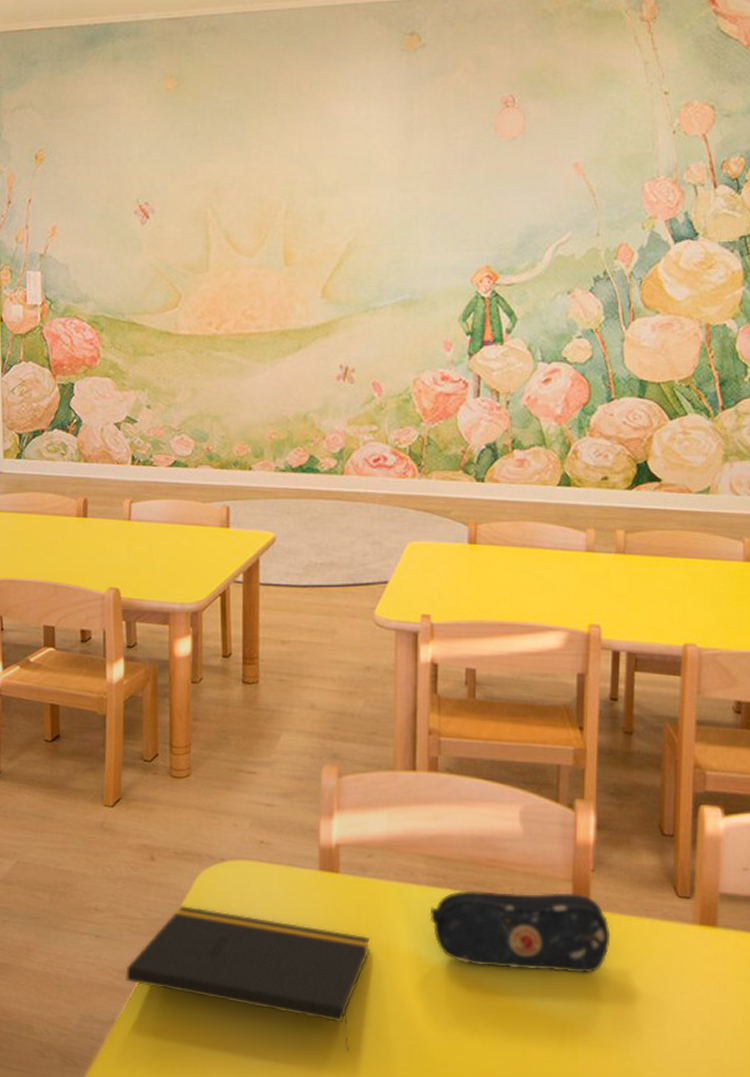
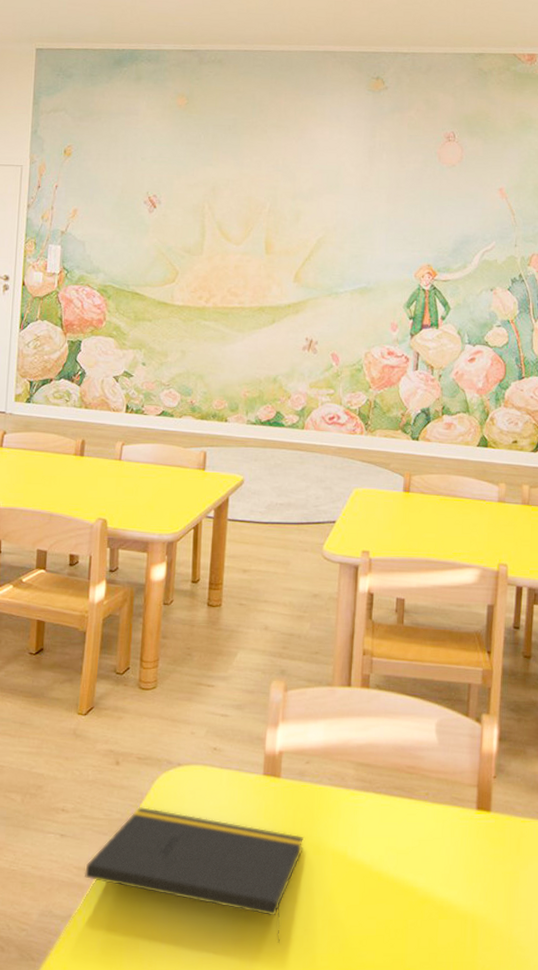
pencil case: present [429,890,611,973] -> none [356,794,508,869]

